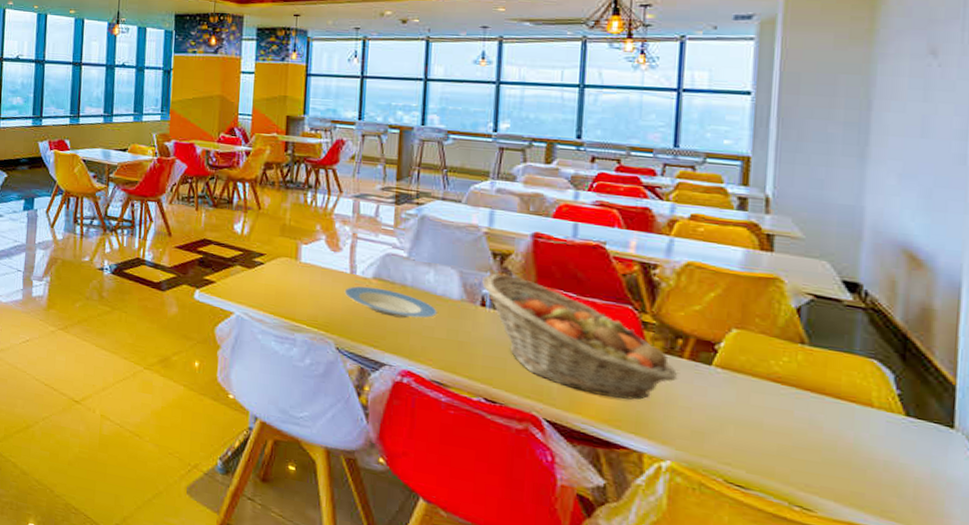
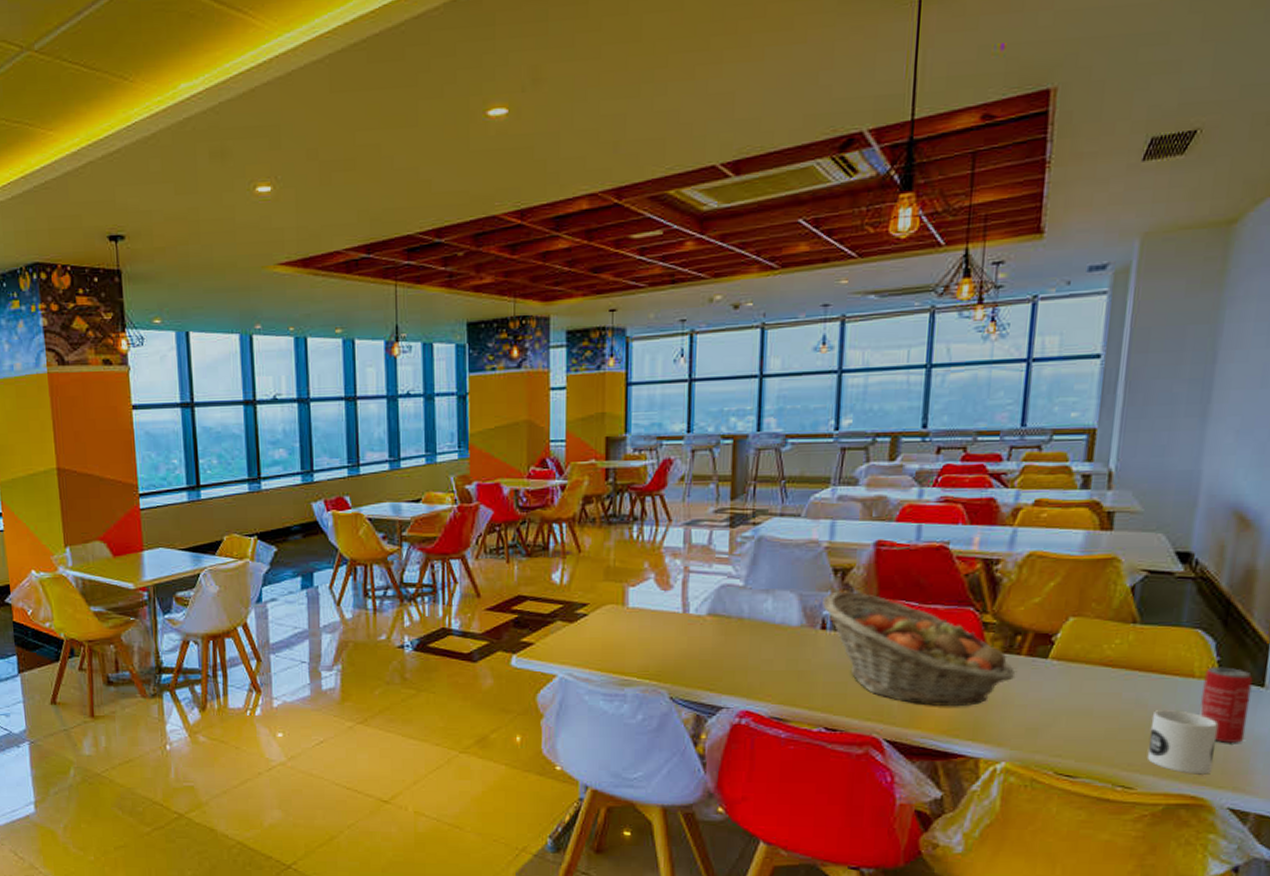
plate: present [344,286,437,319] -> none [676,625,776,655]
mug: none [825,434,905,510] -> present [1146,710,1219,775]
beverage can: none [882,399,940,482] -> present [1199,667,1253,743]

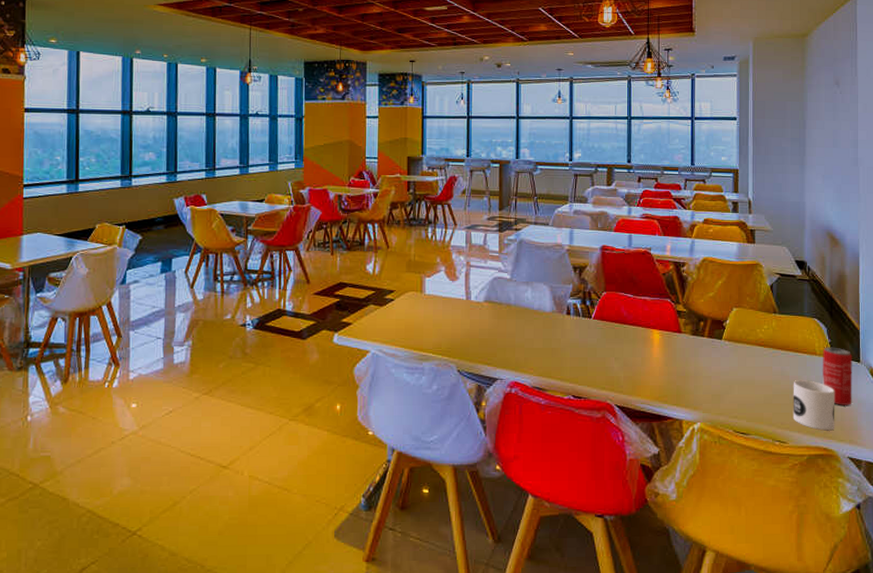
fruit basket: present [821,591,1014,707] -> none [566,284,701,378]

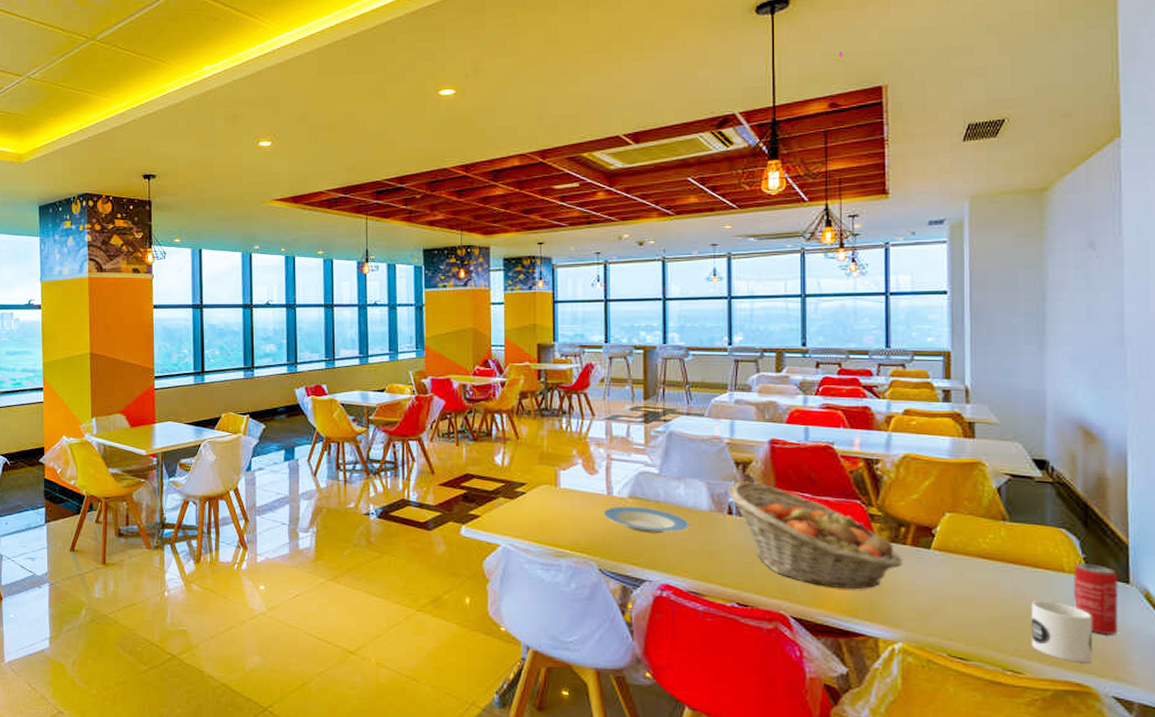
plate: none [462,310,535,335] -> present [603,506,689,534]
fruit basket: none [566,284,701,378] -> present [727,481,902,590]

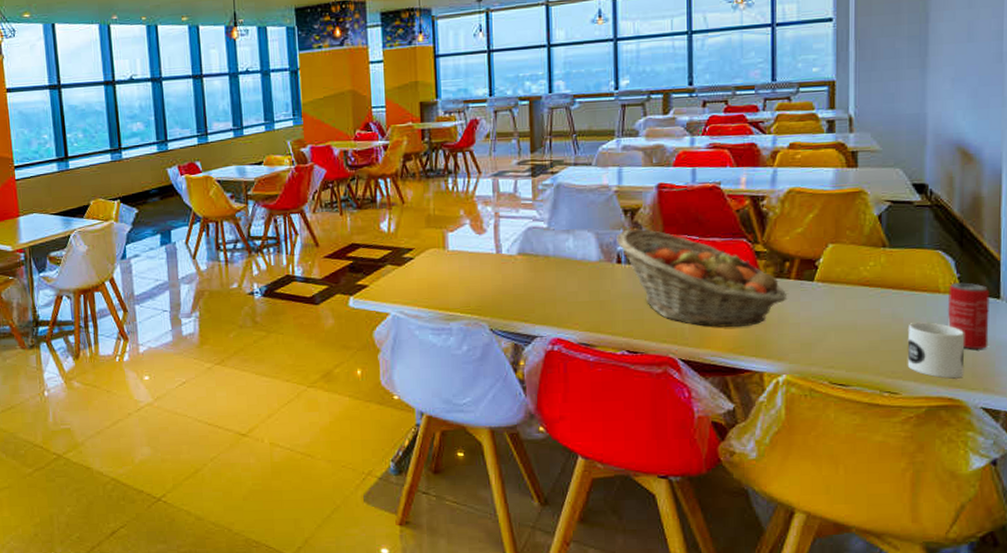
plate: present [603,506,689,534] -> none [492,263,579,289]

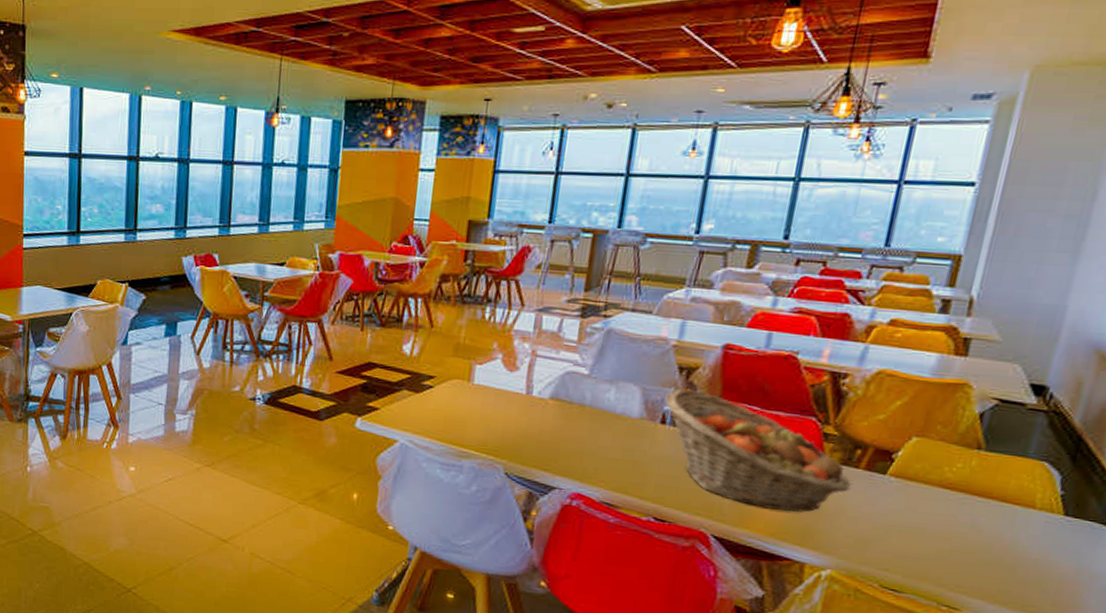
mug: present [907,322,965,379] -> none [976,536,1055,605]
beverage can: present [948,282,990,349] -> none [1036,500,1097,577]

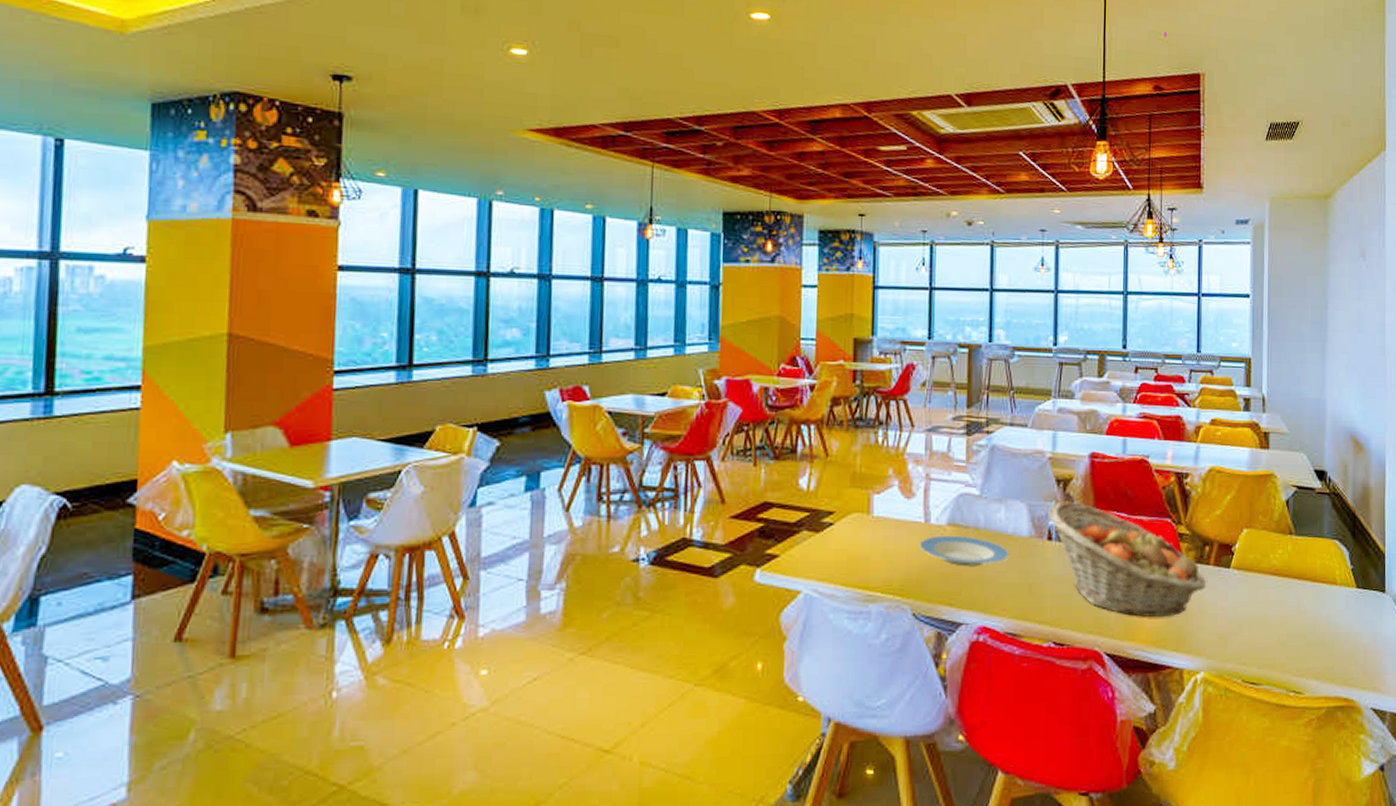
plate: none [518,407,615,440] -> present [919,535,1009,567]

